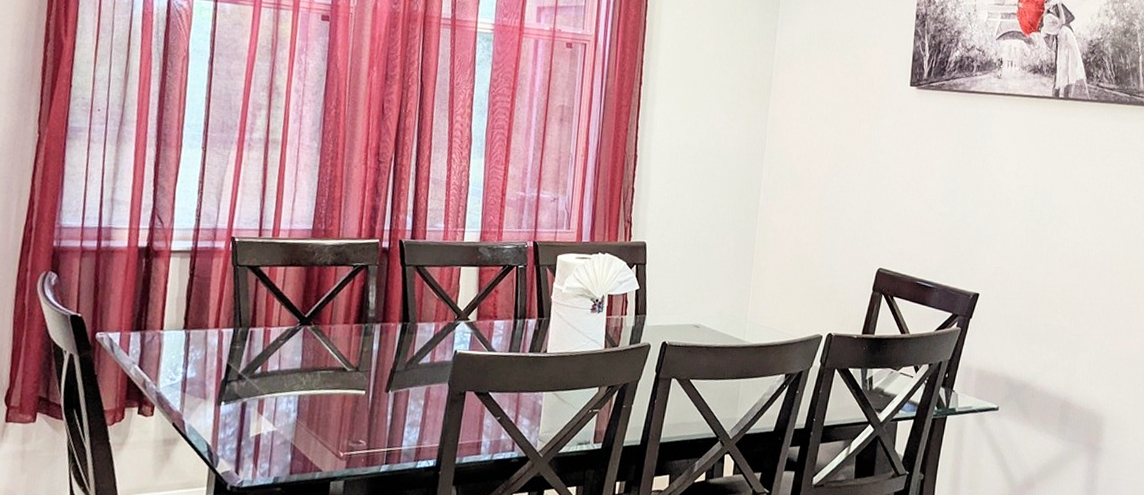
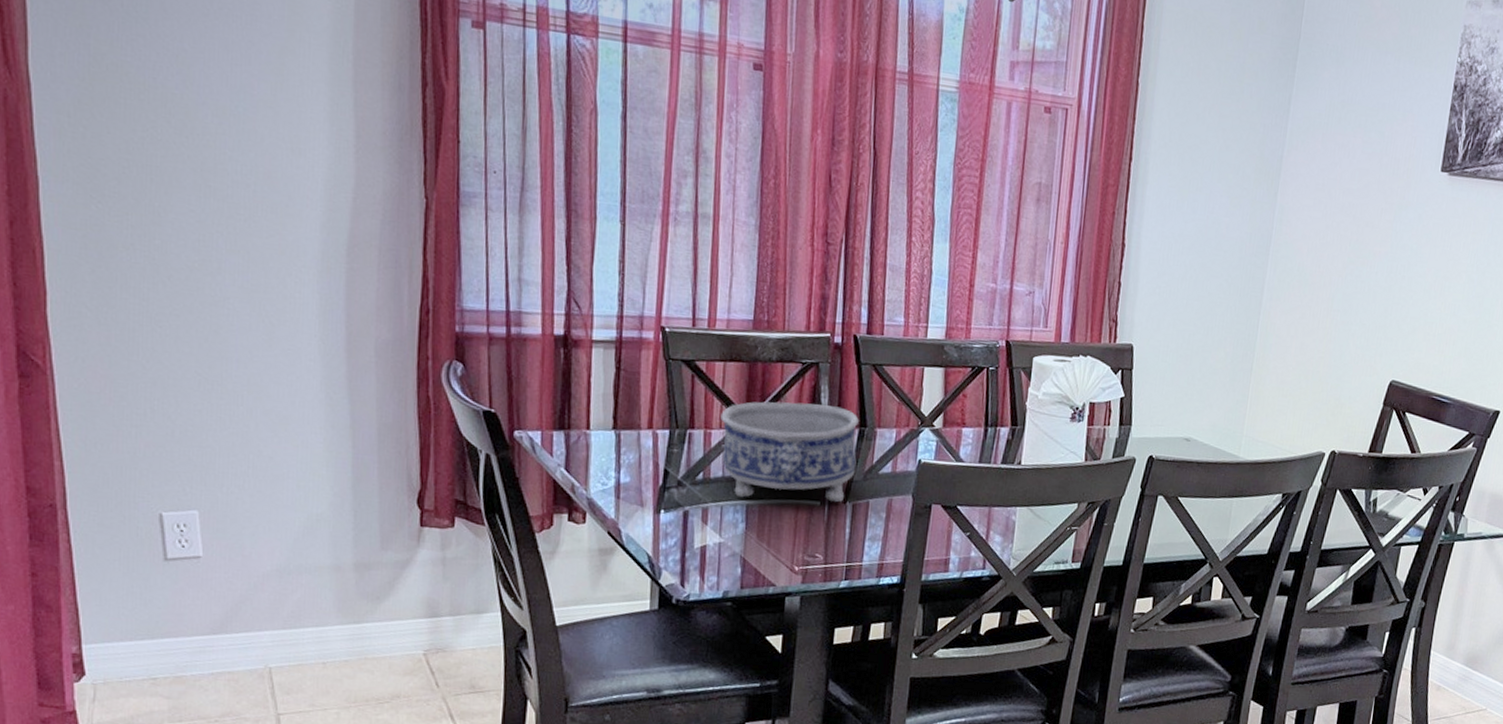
decorative bowl: none [279,301,402,392] -> present [721,401,859,503]

